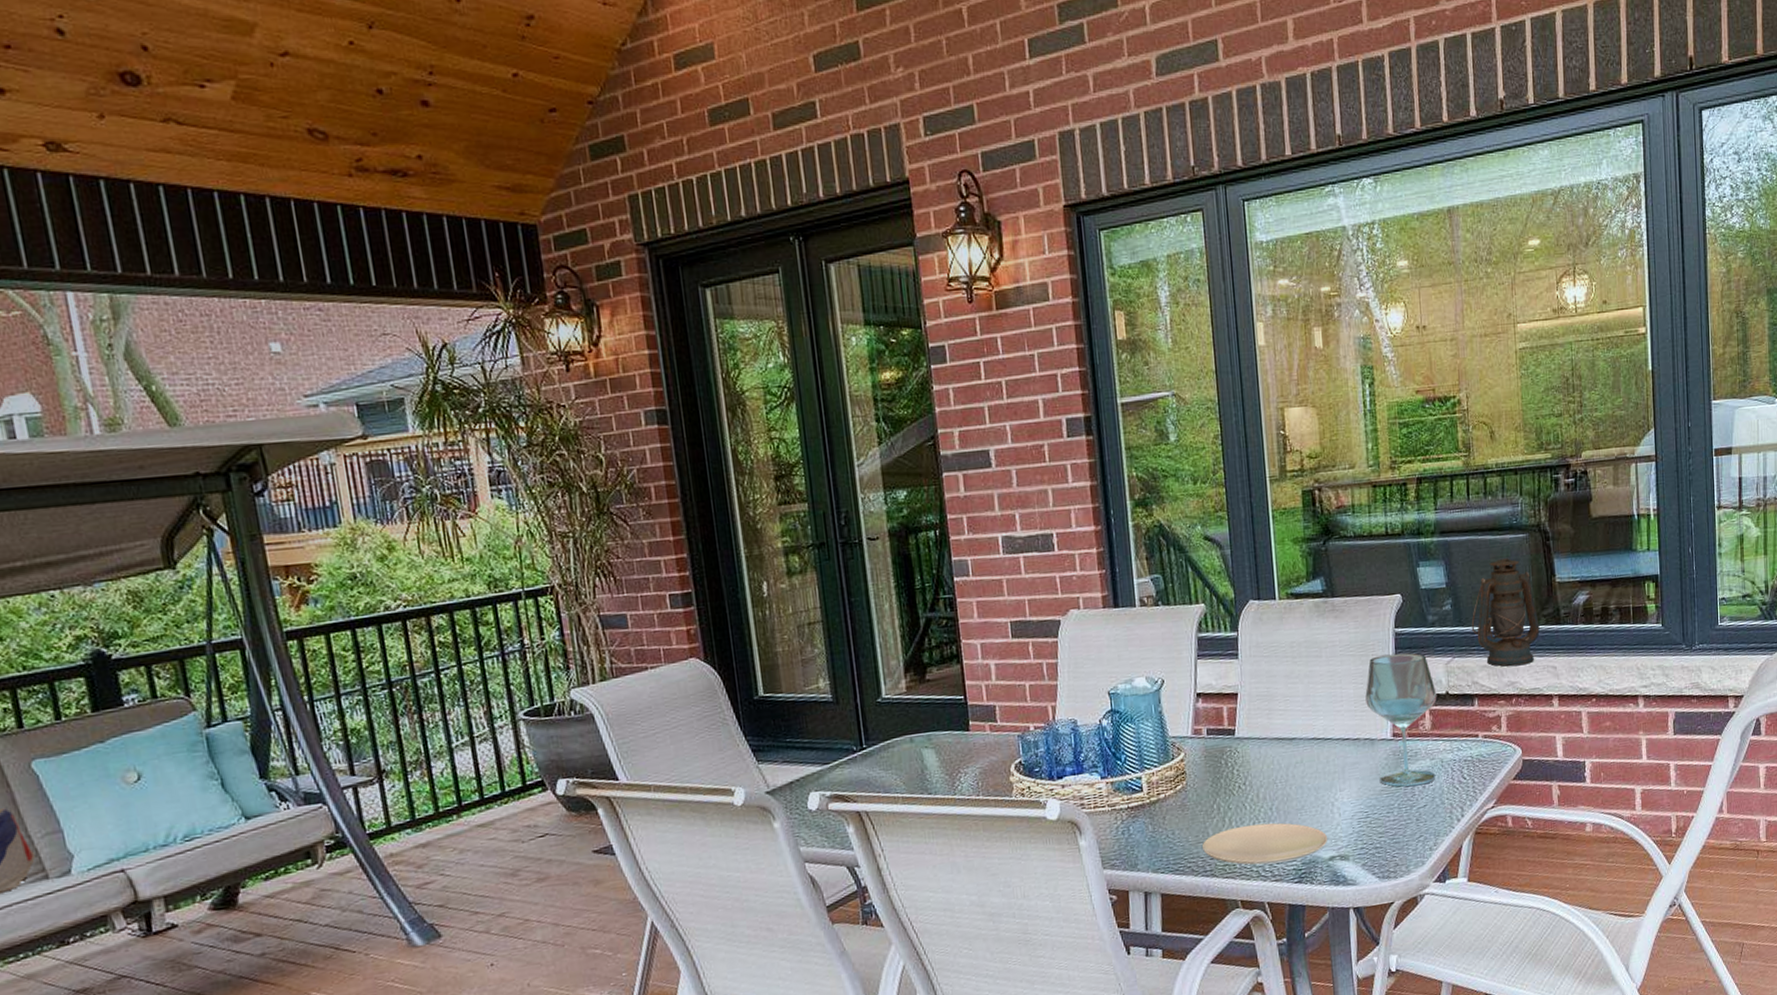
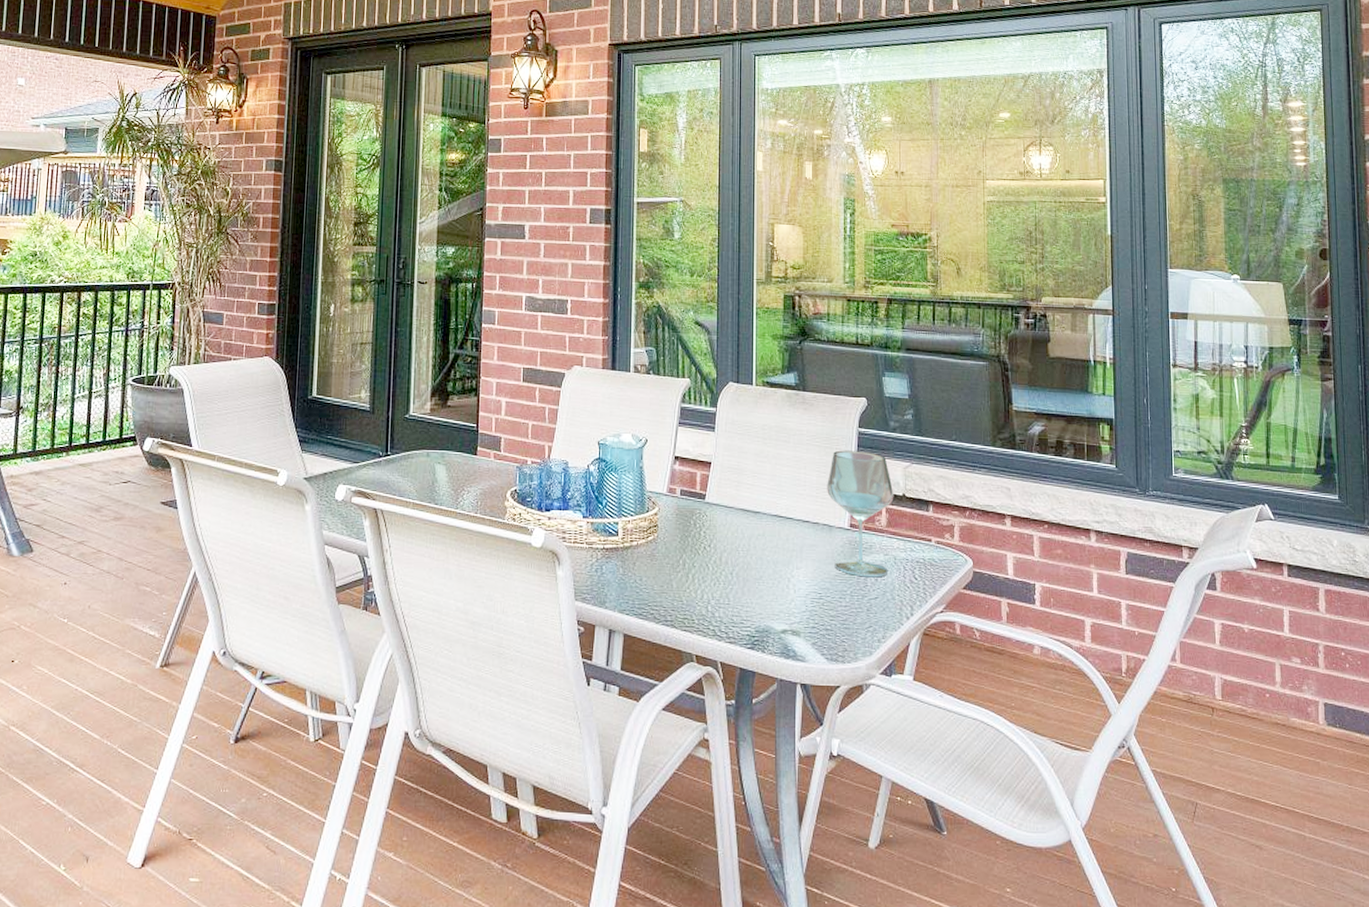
plate: present [1202,822,1328,865] -> none [666,584,782,627]
lantern: present [1471,558,1540,667] -> none [930,381,995,482]

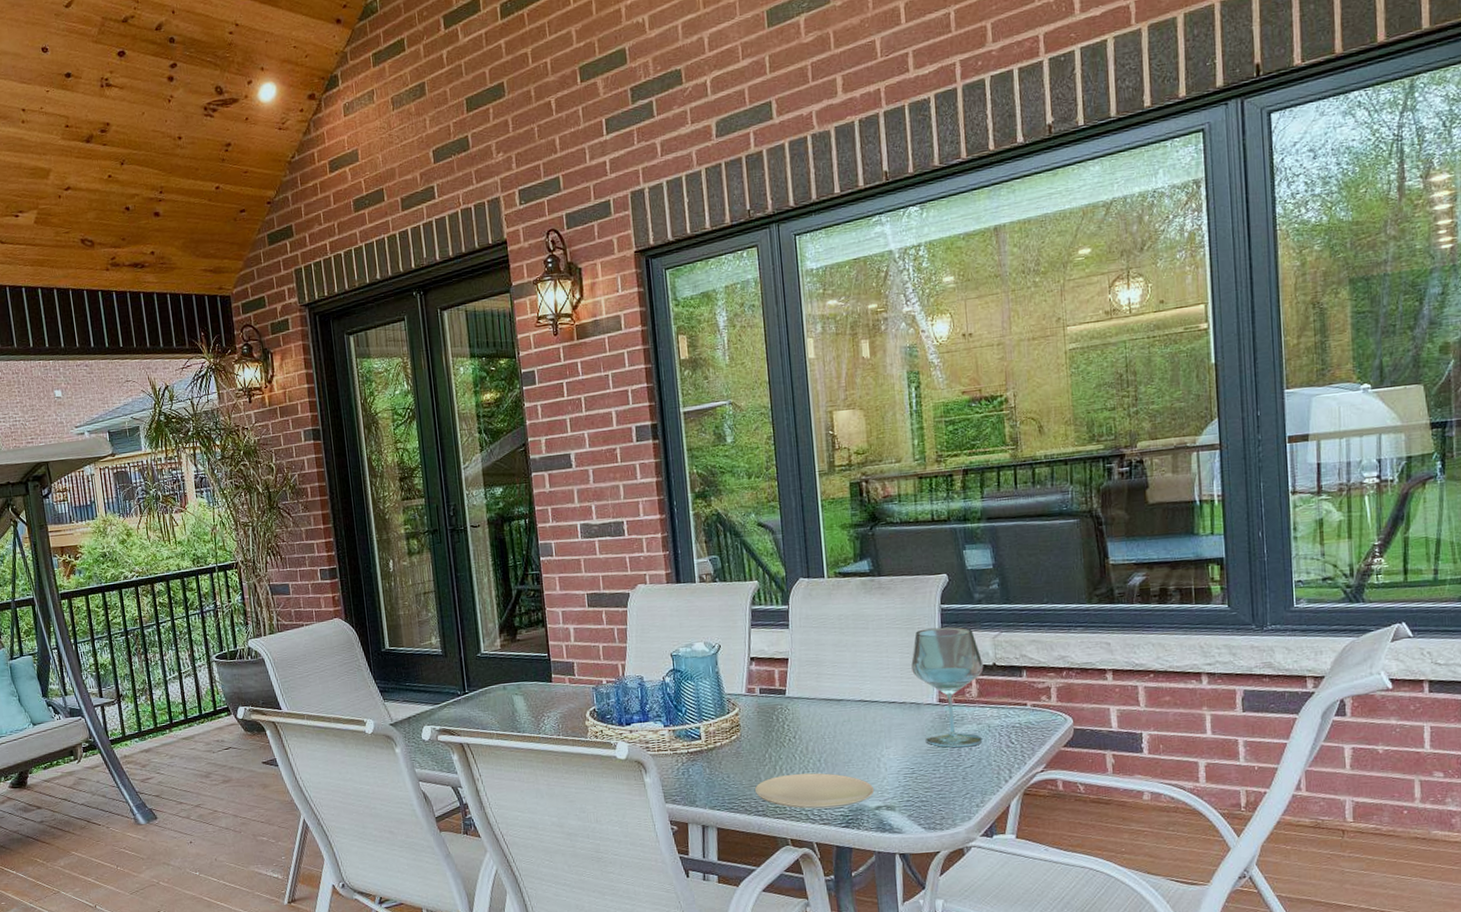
plate: none [666,584,782,627] -> present [755,773,875,809]

